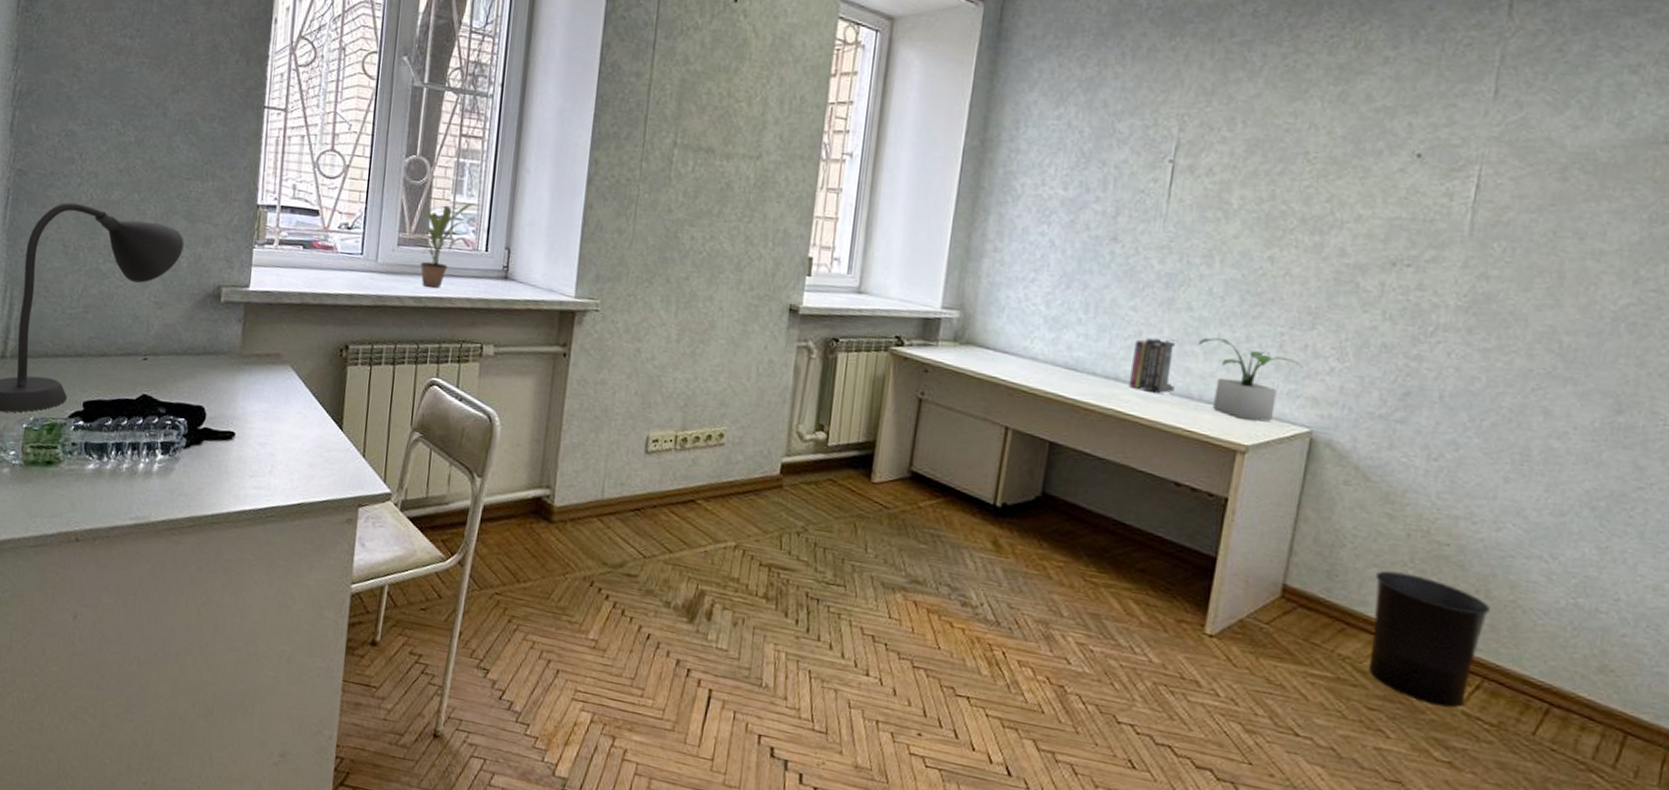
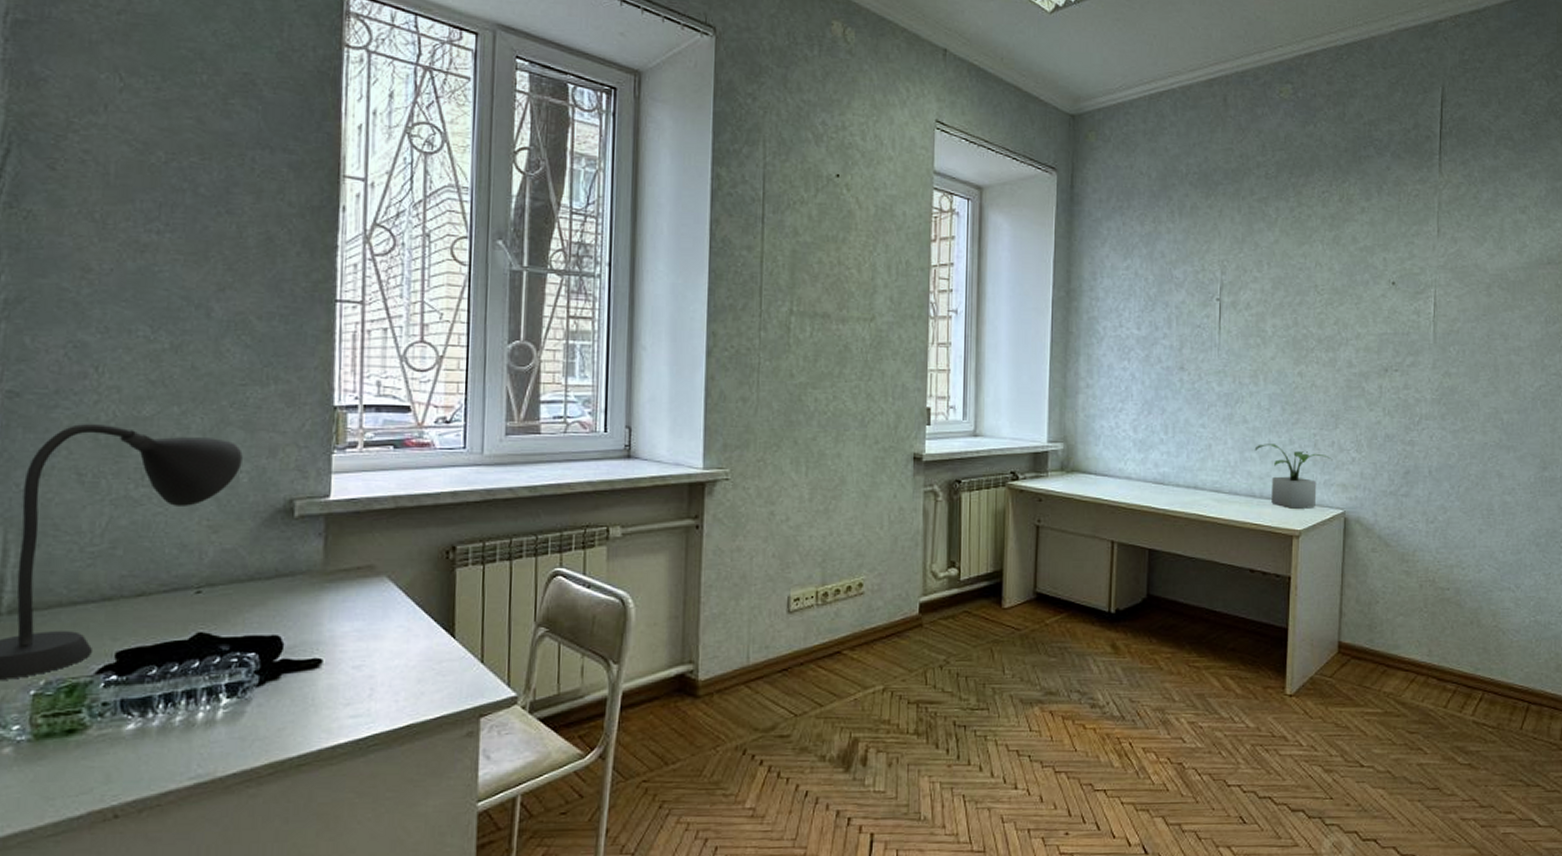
potted plant: present [417,203,475,288] -> none [527,385,589,474]
books: present [1128,336,1178,395] -> none [1205,447,1241,497]
waste bin: present [1368,570,1490,707] -> none [1403,617,1482,720]

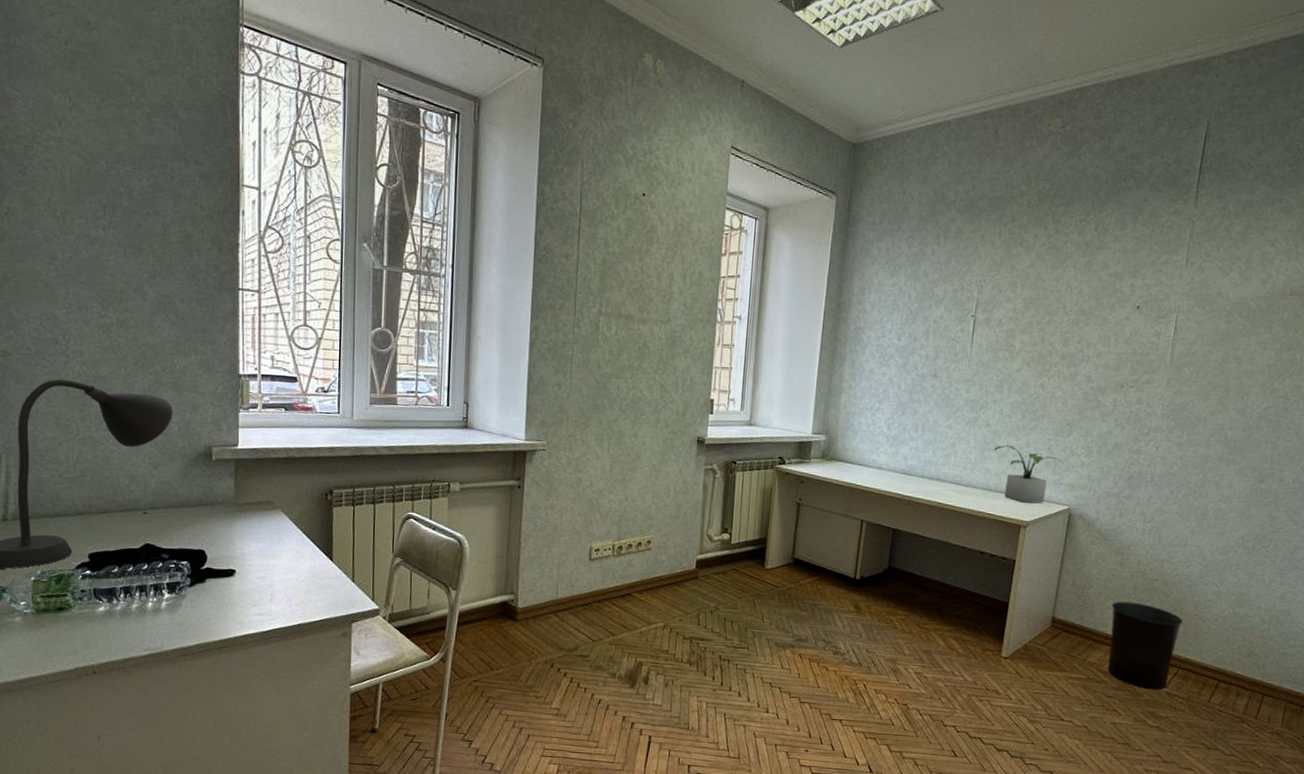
waste bin: none [1403,617,1482,720] -> present [1107,601,1183,690]

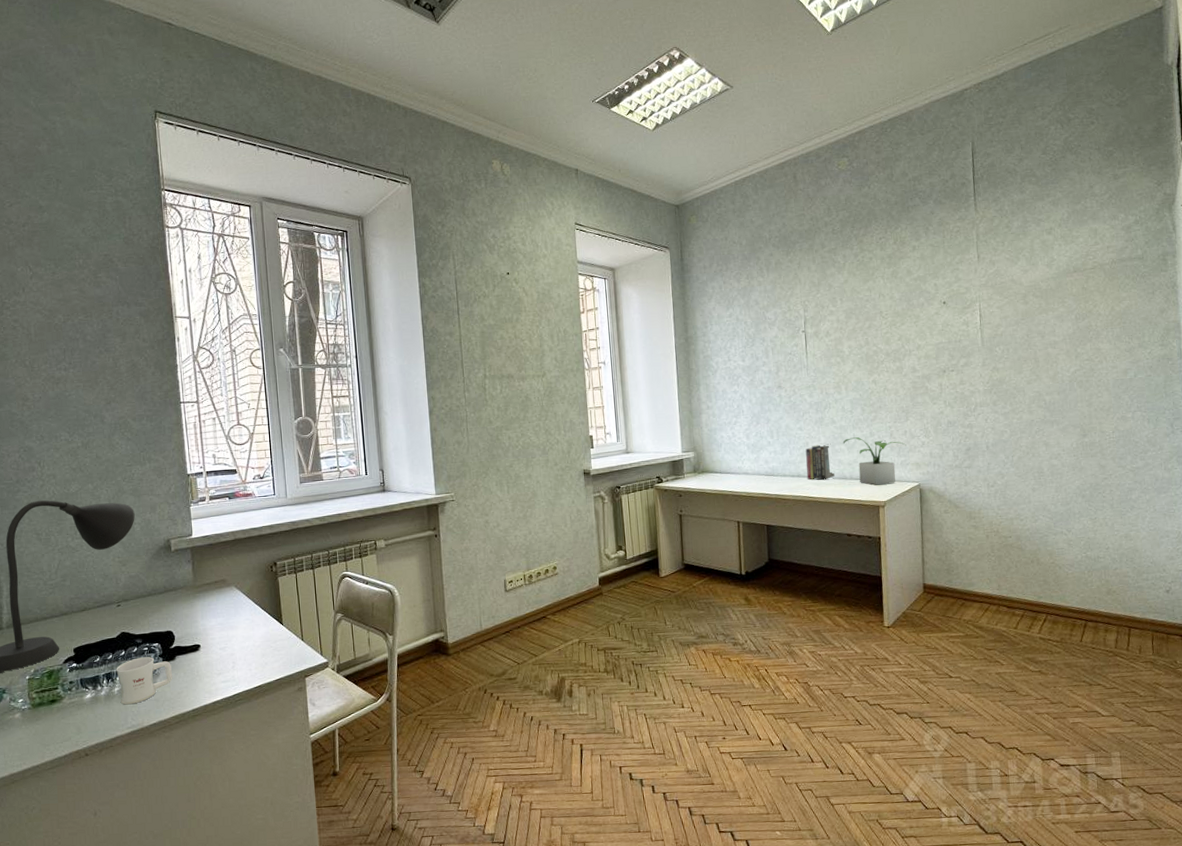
mug: none [136,574,201,625] -> present [116,657,173,705]
books: none [946,446,980,489] -> present [805,443,835,481]
waste bin: present [1107,601,1183,690] -> none [975,560,1042,638]

